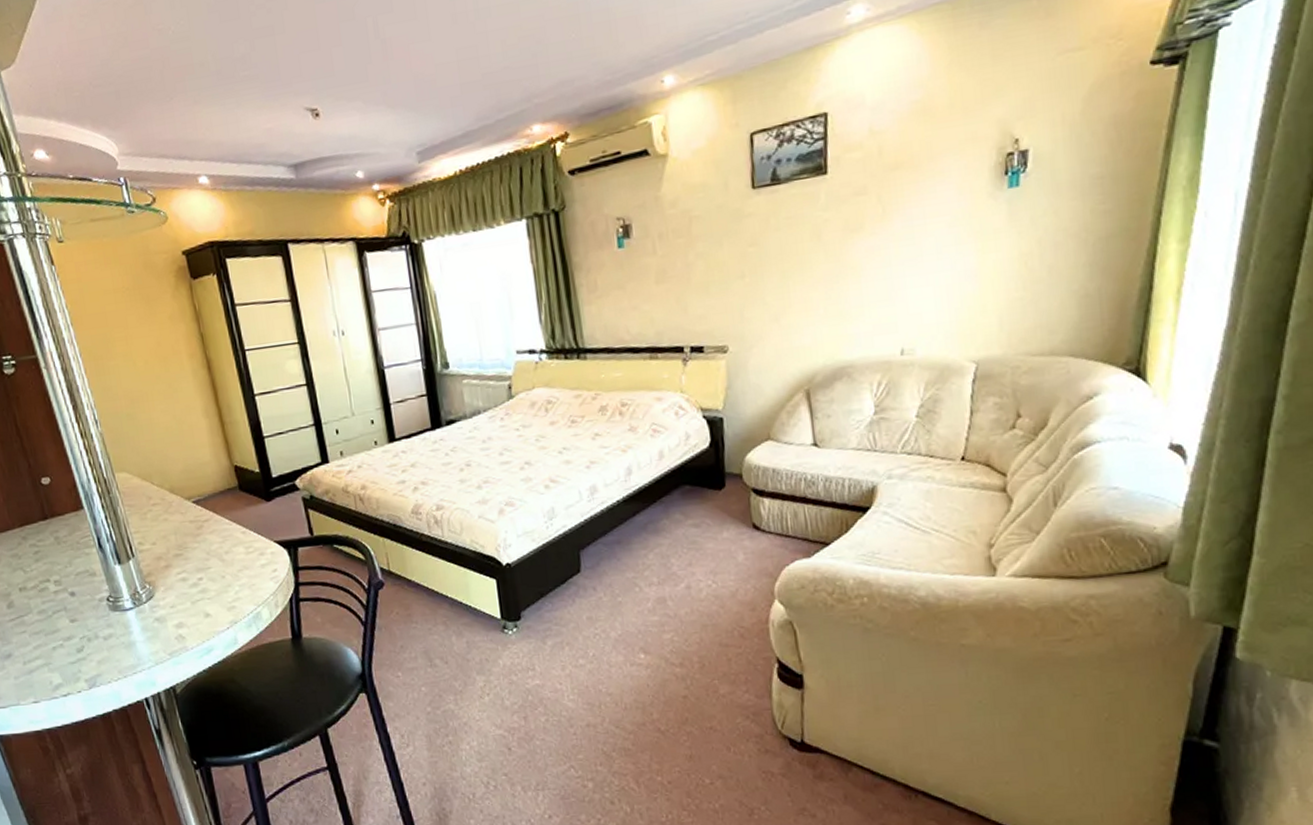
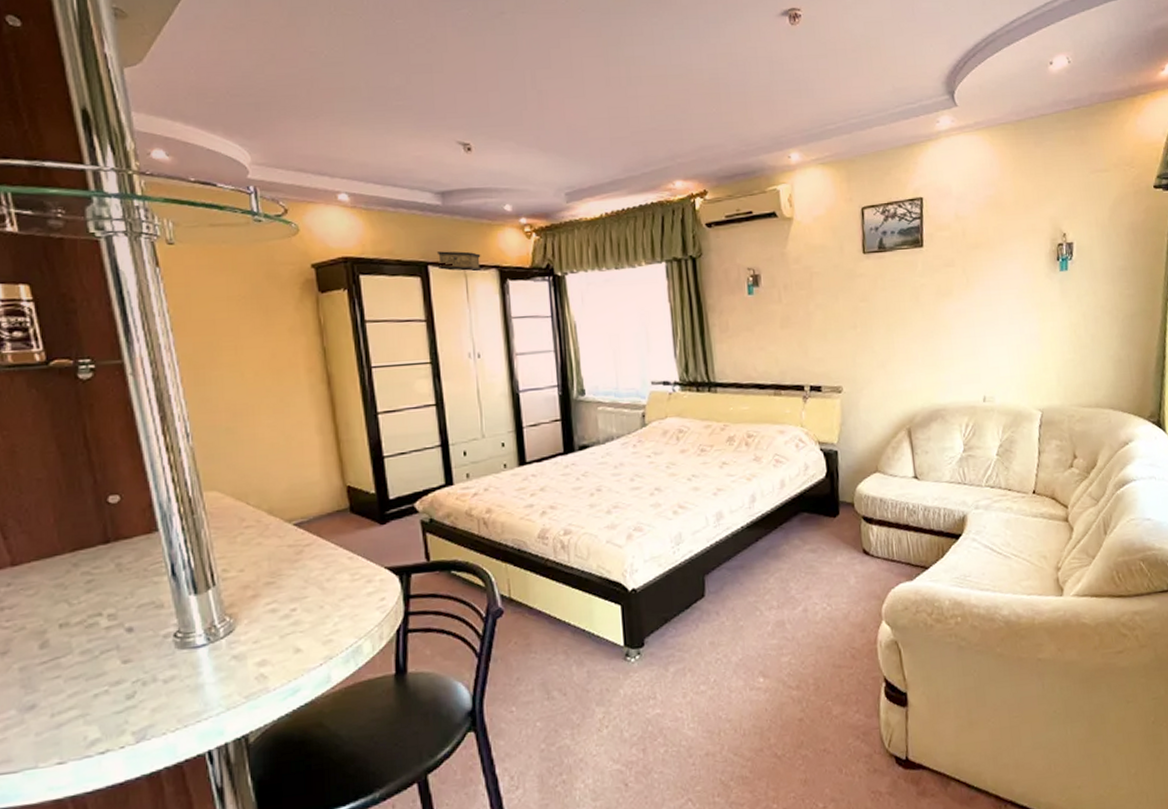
decorative box: none [294,225,340,247] -> present [436,251,482,272]

